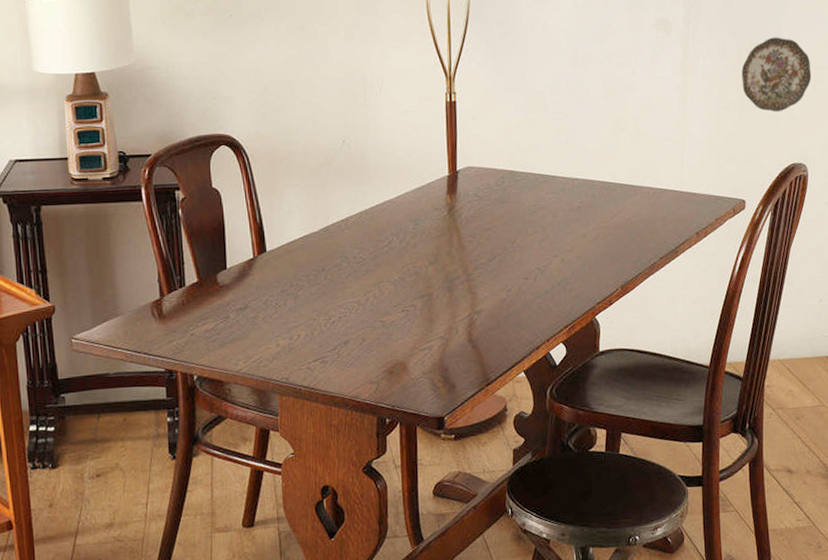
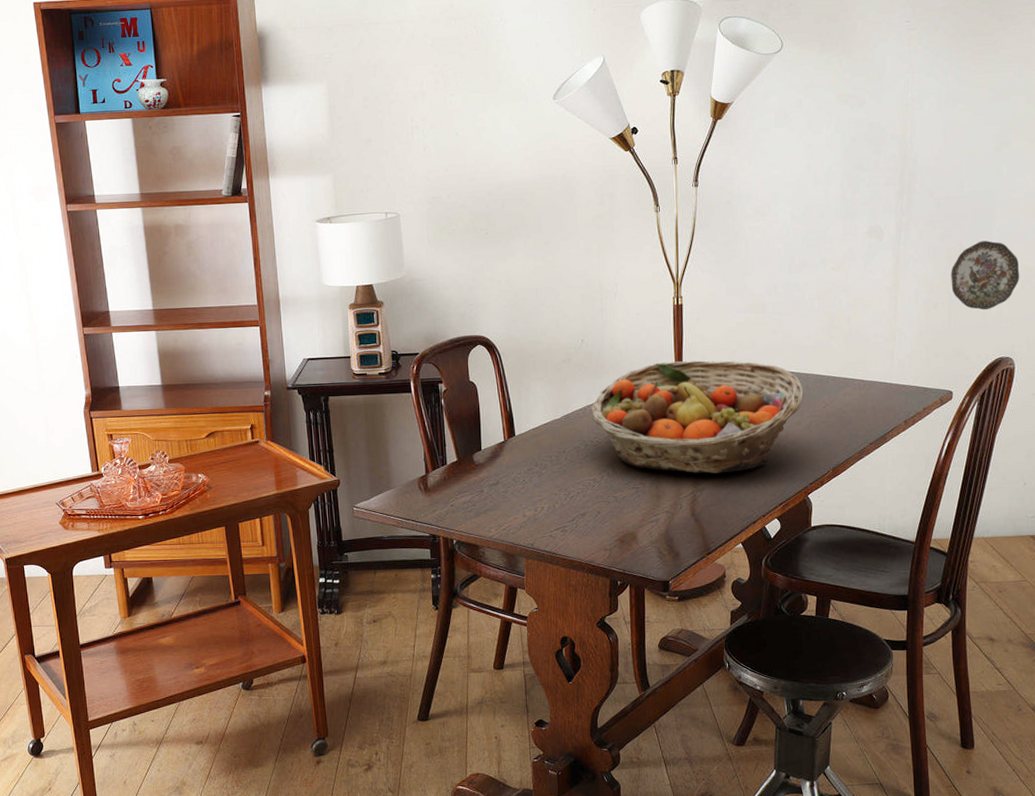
fruit basket: none [354,165,590,294] -> present [591,360,804,474]

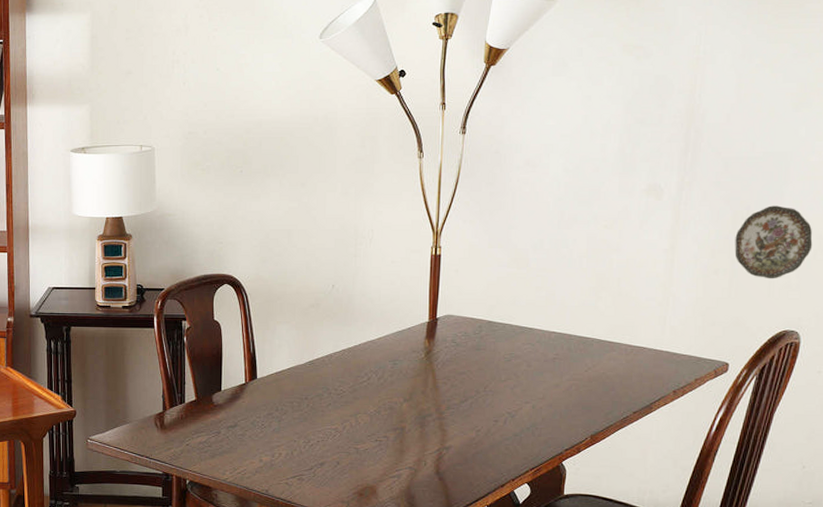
fruit basket: present [591,360,804,474] -> none [338,313,565,432]

